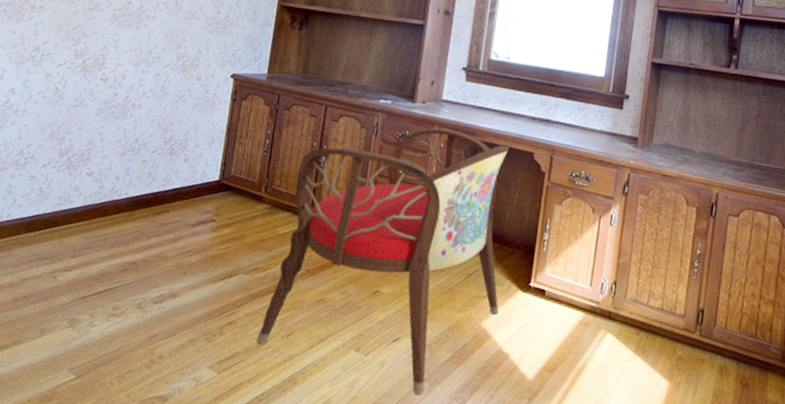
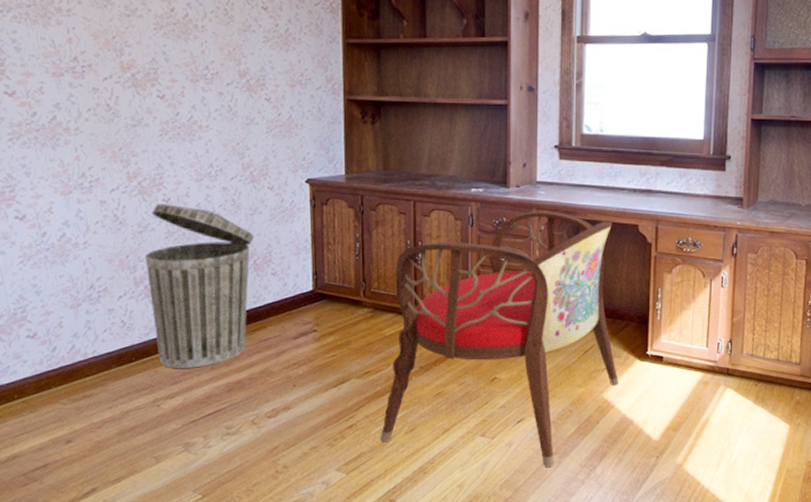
trash can: none [65,82,176,244] -> present [145,204,255,368]

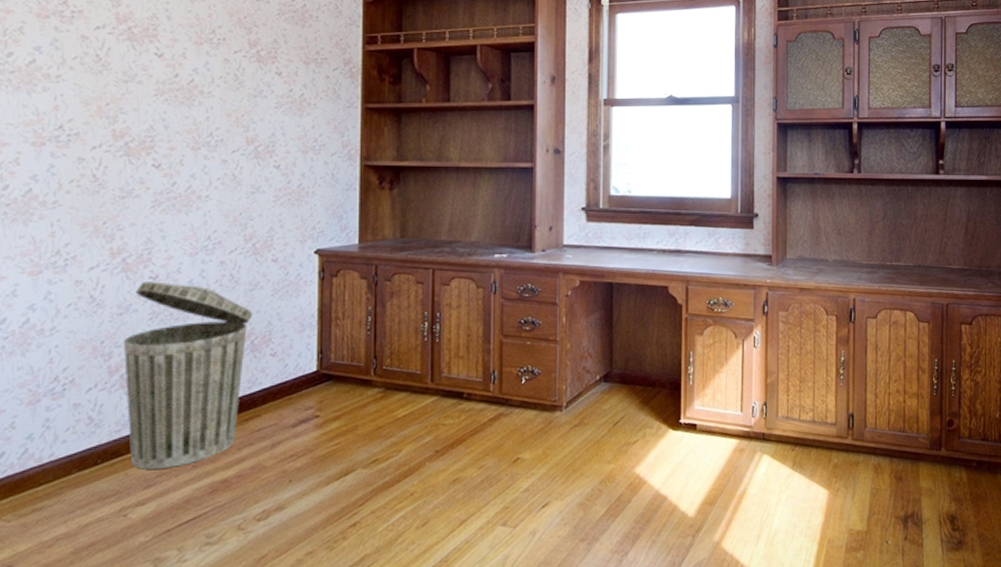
chair: present [380,211,619,467] -> none [387,275,651,556]

